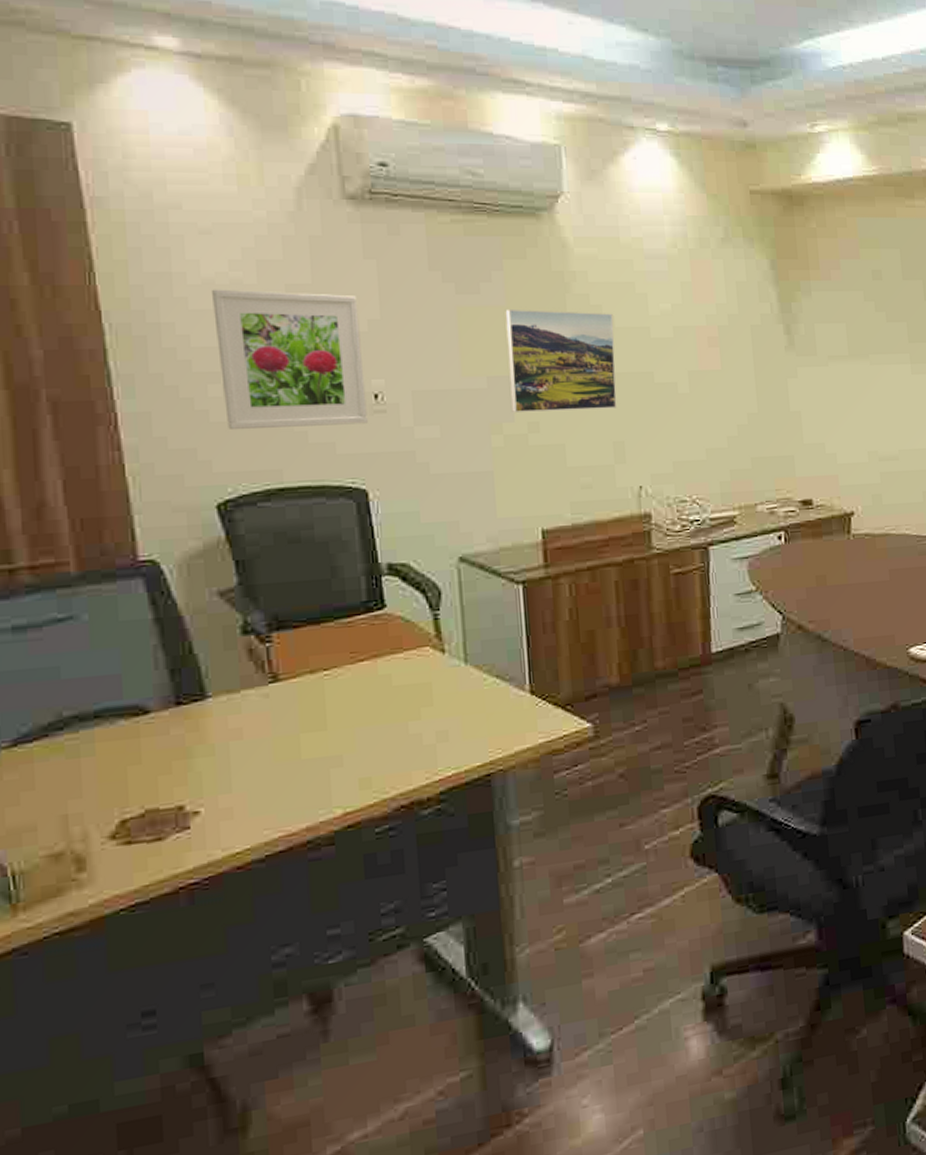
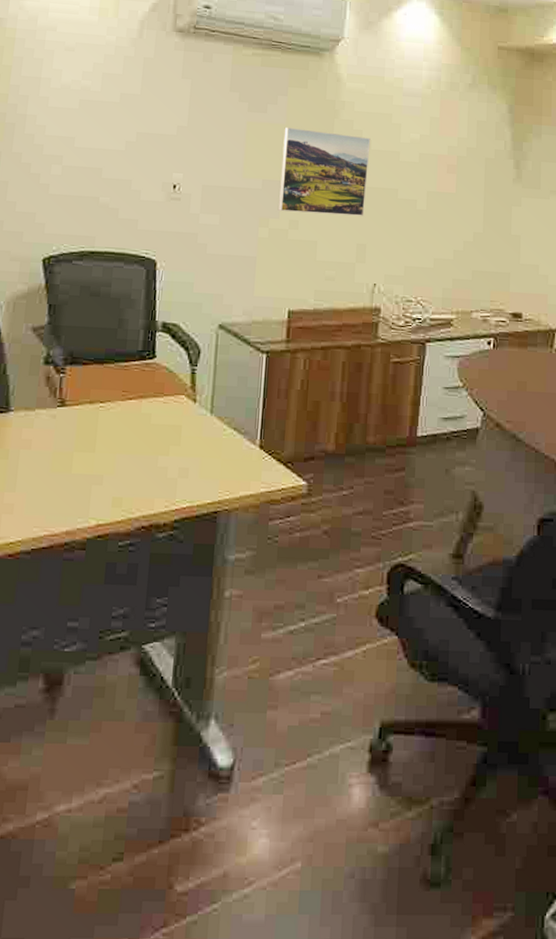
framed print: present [212,289,368,431] -> none [61,92,172,208]

